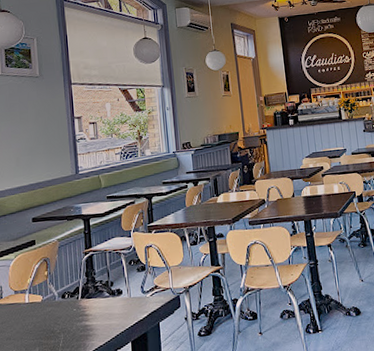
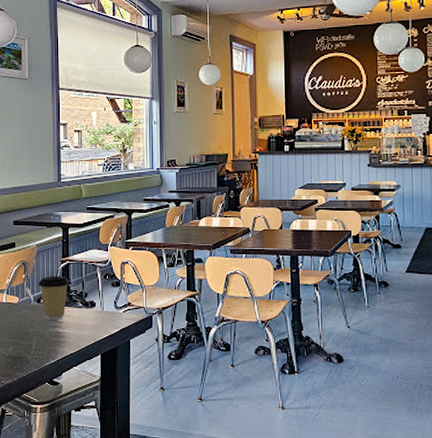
coffee cup: none [61,267,95,314] -> present [38,276,70,320]

